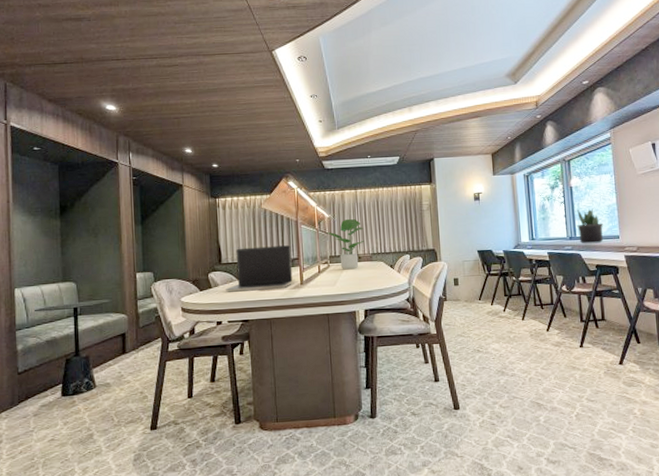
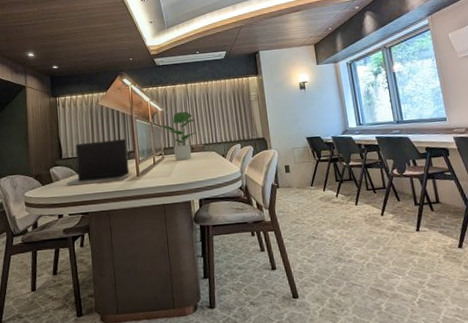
planter: present [577,208,603,244] -> none [402,92,430,128]

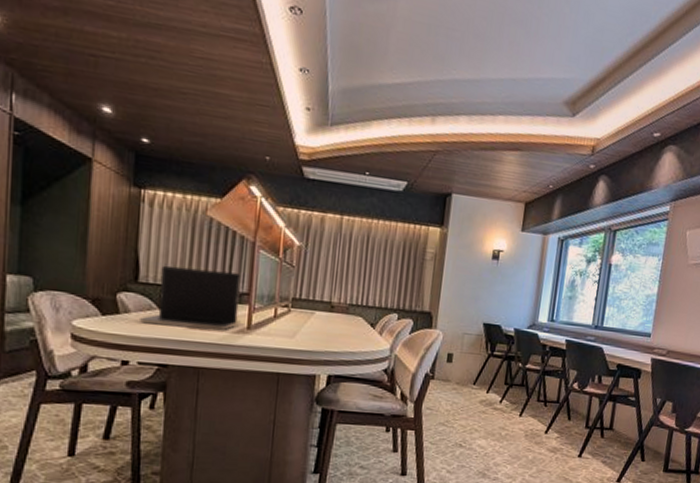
potted plant: present [160,112,197,161] -> none [293,253,344,321]

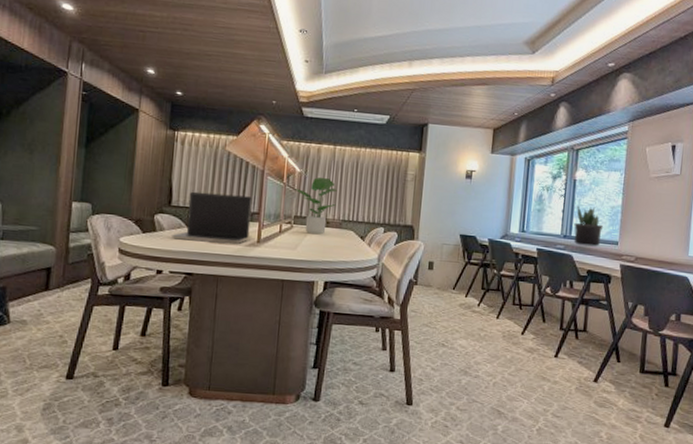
potted plant: none [293,253,344,321] -> present [295,177,338,235]
planter: none [605,293,636,339] -> present [573,205,603,247]

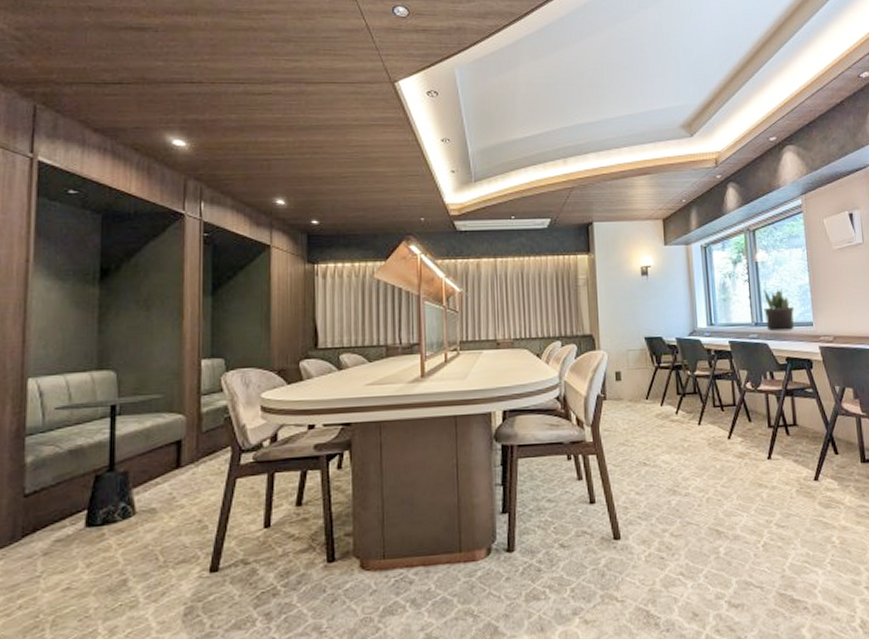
laptop computer: present [171,191,253,245] -> none [320,326,411,386]
potted plant: present [295,177,338,235] -> none [457,295,505,359]

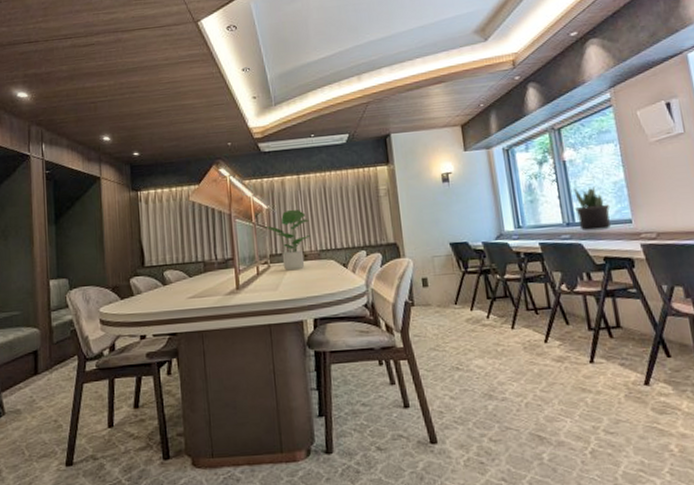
potted plant: none [457,295,505,359] -> present [265,210,311,271]

